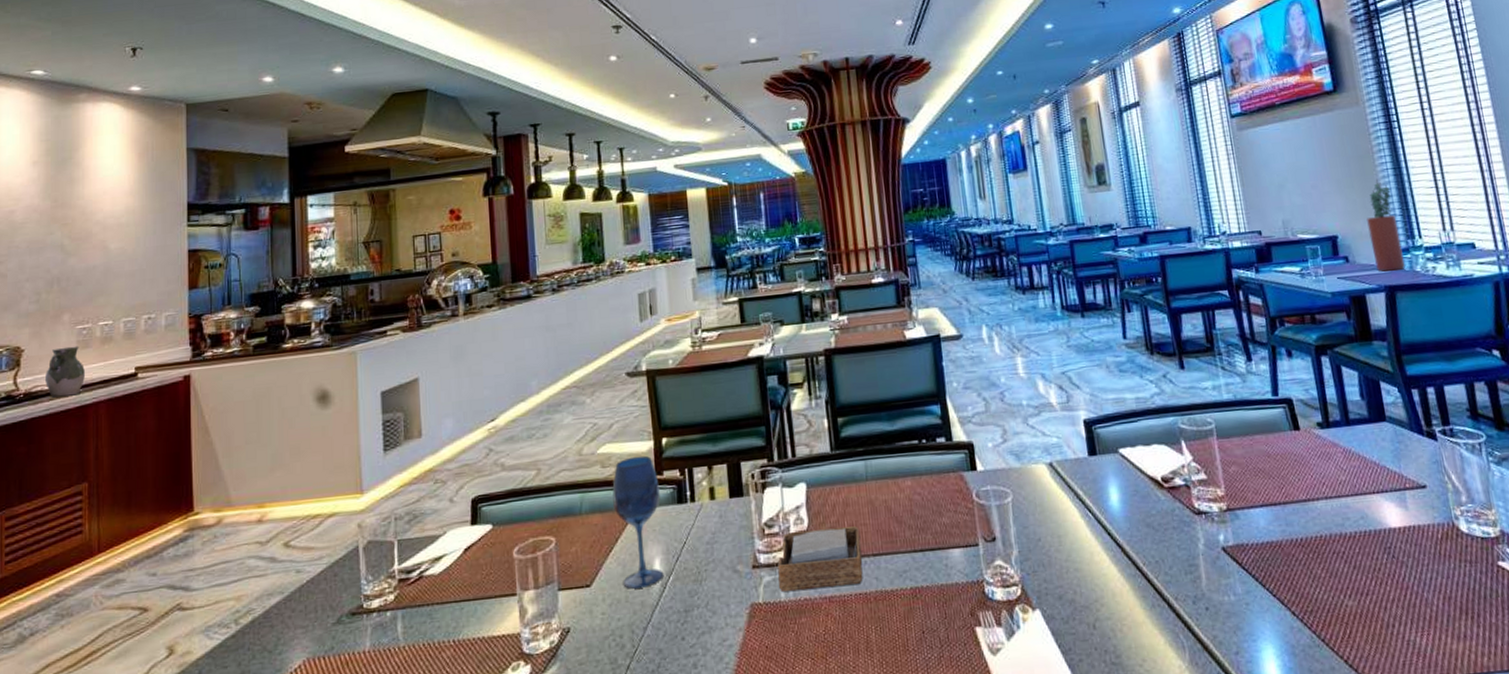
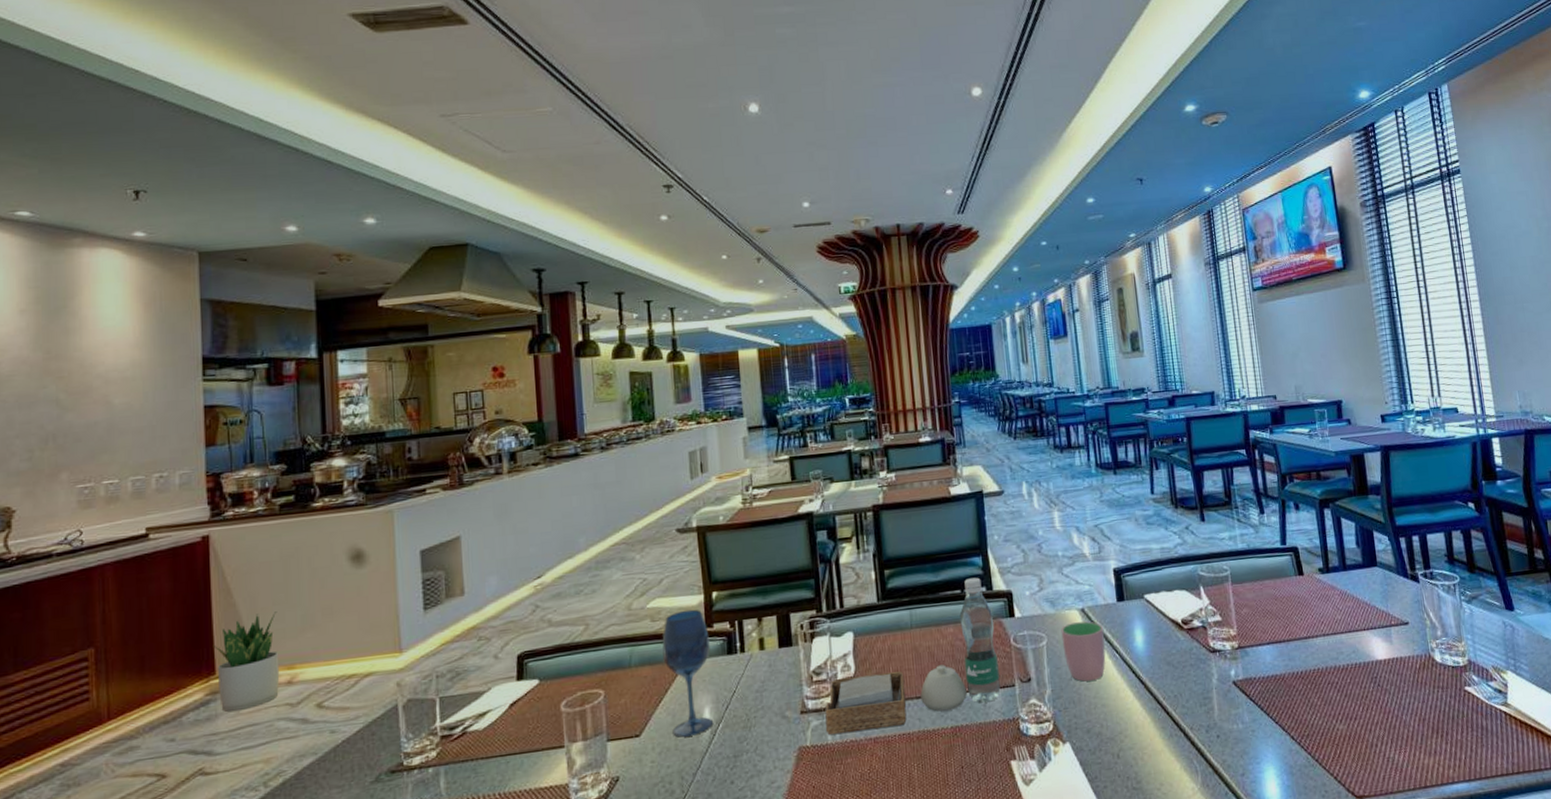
pitcher: present [45,346,86,399] -> none [42,506,89,562]
planter: none [193,450,251,549] -> present [214,612,280,713]
sugar bowl: none [877,520,927,571] -> present [920,665,967,712]
bottle: none [917,427,963,563] -> present [959,577,1001,703]
cup: none [1027,477,1078,543] -> present [1061,621,1106,682]
vase: present [1367,179,1405,272] -> none [1367,349,1399,433]

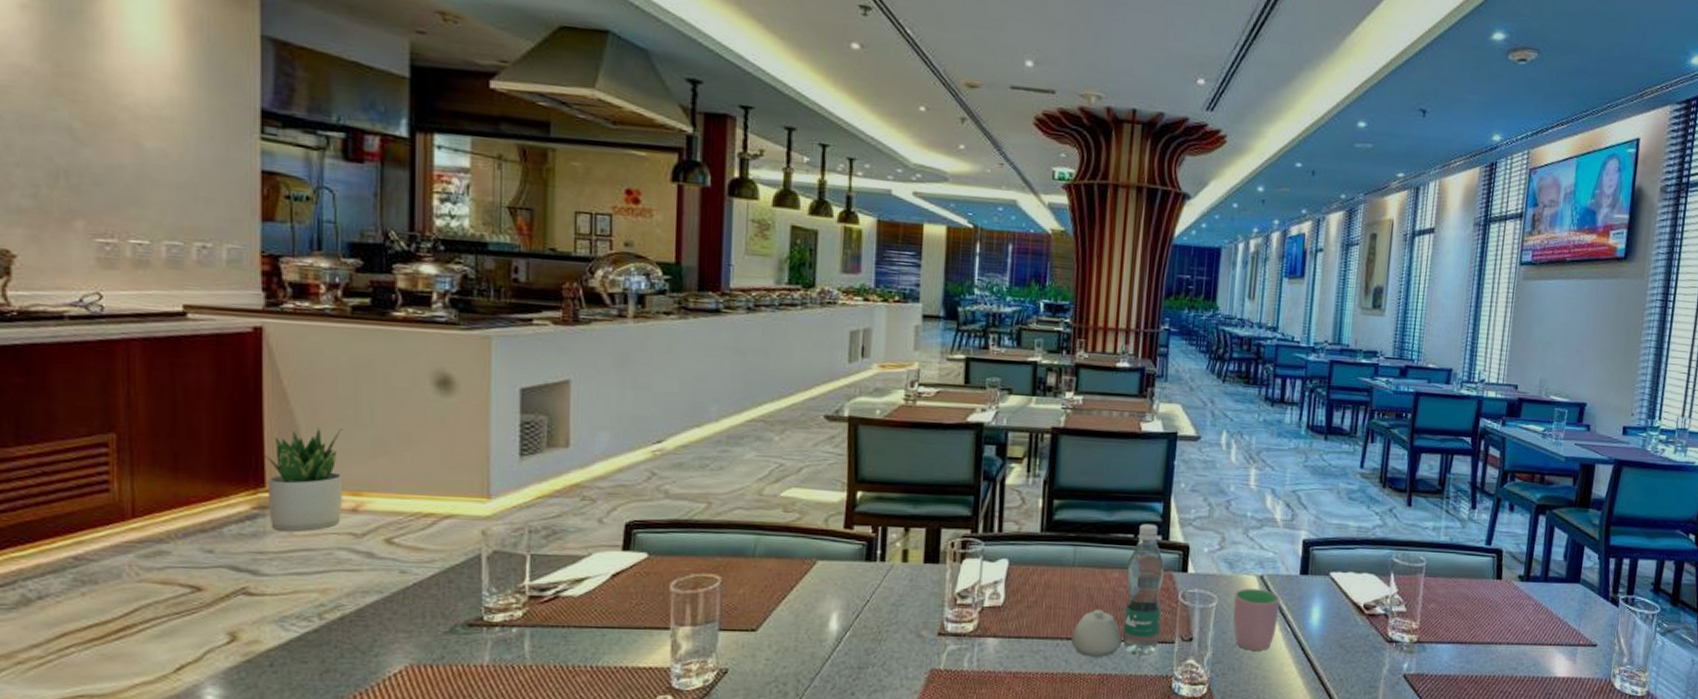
wineglass: present [662,609,714,737] -> none [792,505,848,640]
napkin holder: present [825,671,907,735] -> none [962,606,1057,665]

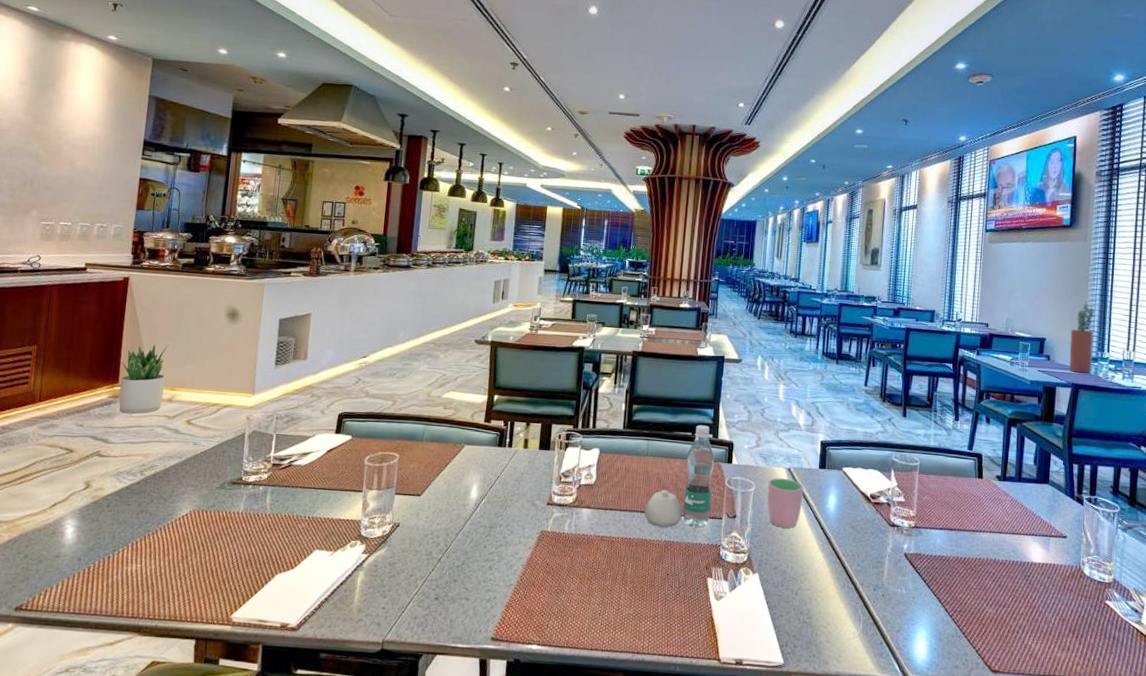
vase: none [1612,355,1647,447] -> present [1069,301,1094,374]

